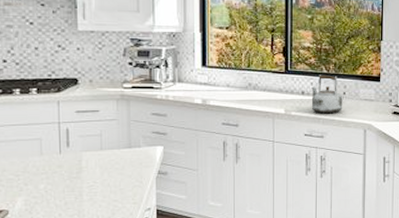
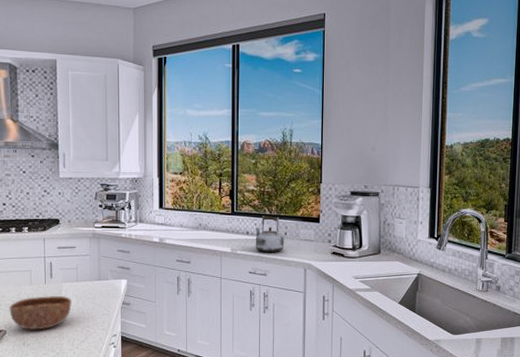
bowl: none [12,167,94,208] -> present [9,296,72,330]

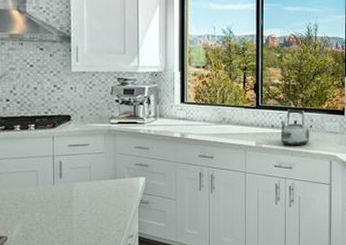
bowl: present [9,296,72,330] -> none [11,197,83,235]

